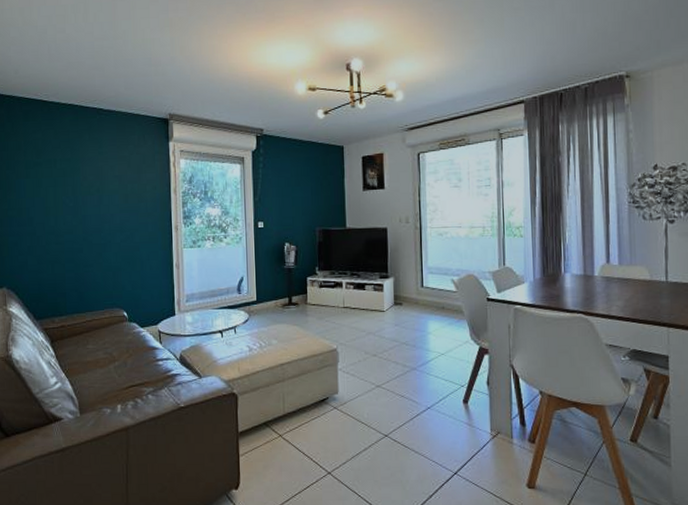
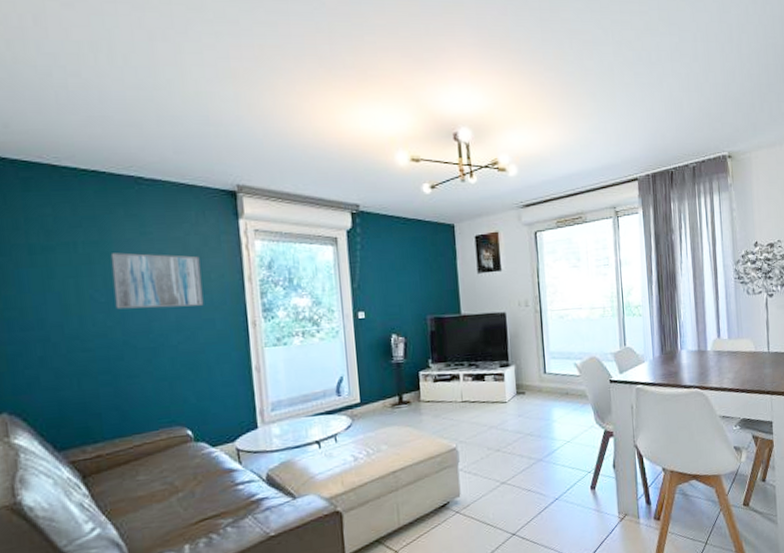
wall art: none [78,168,141,213] -> present [110,252,204,310]

